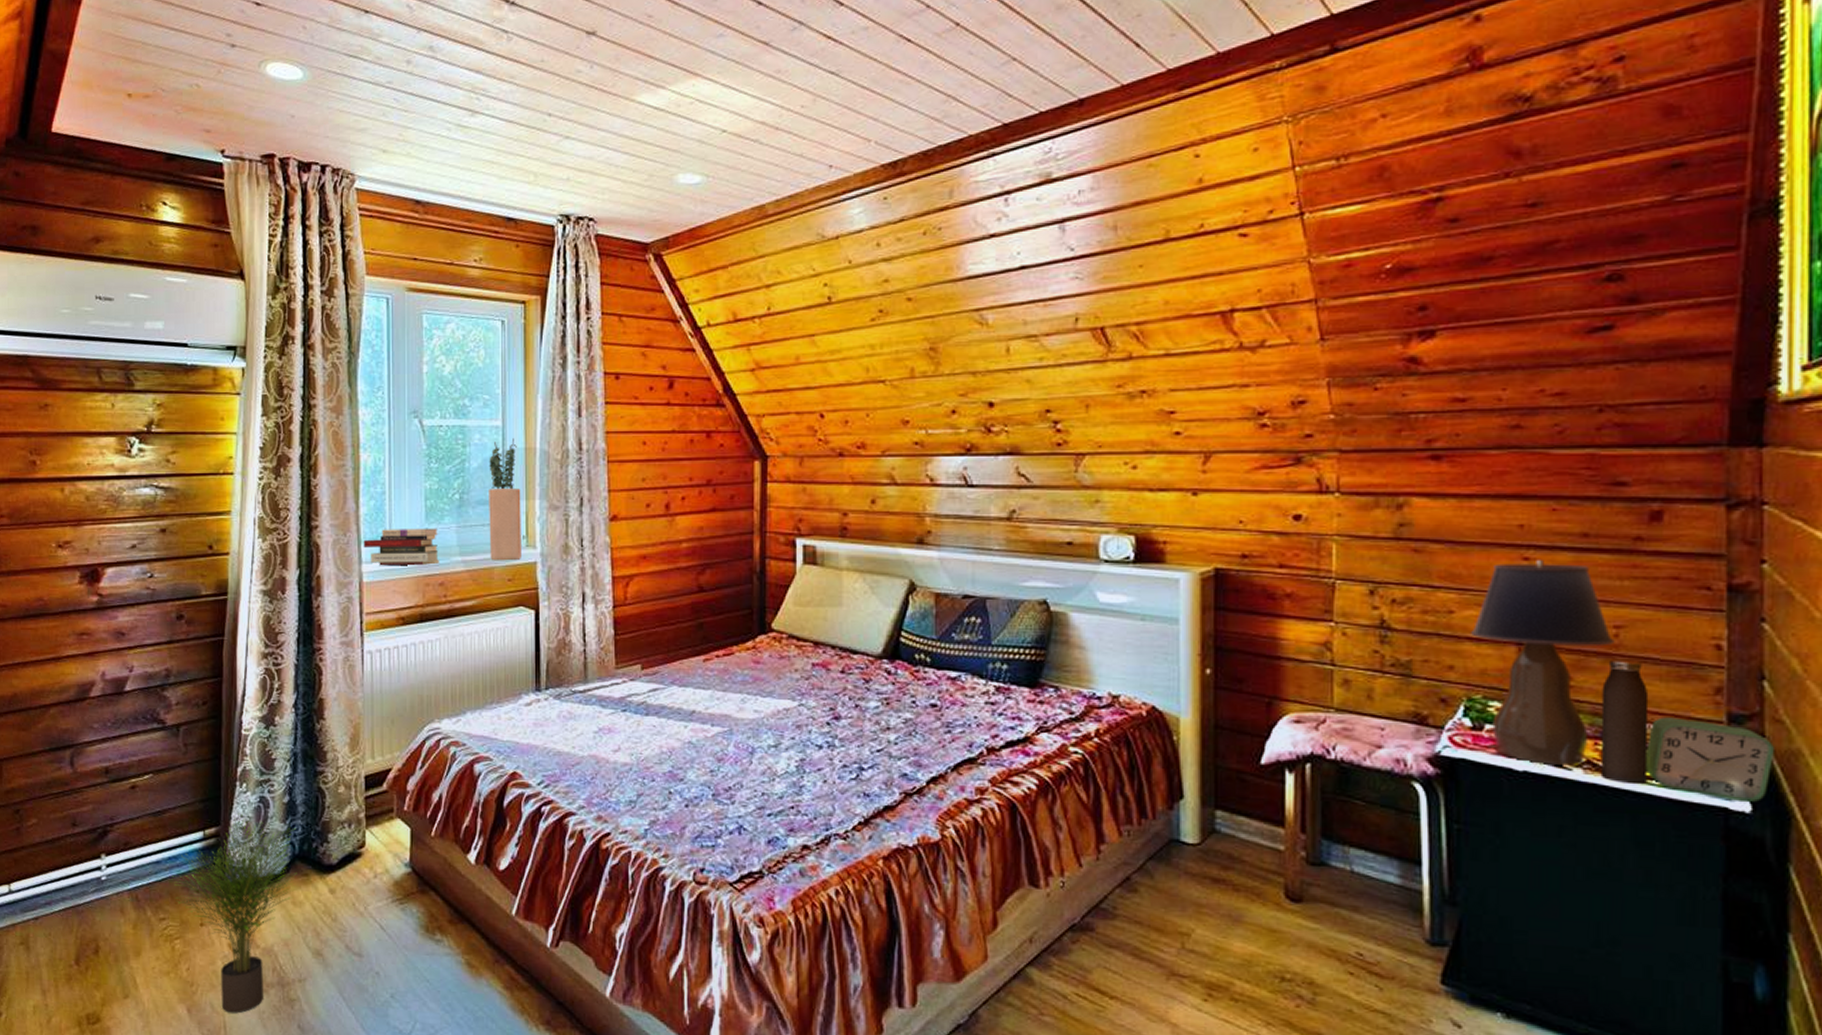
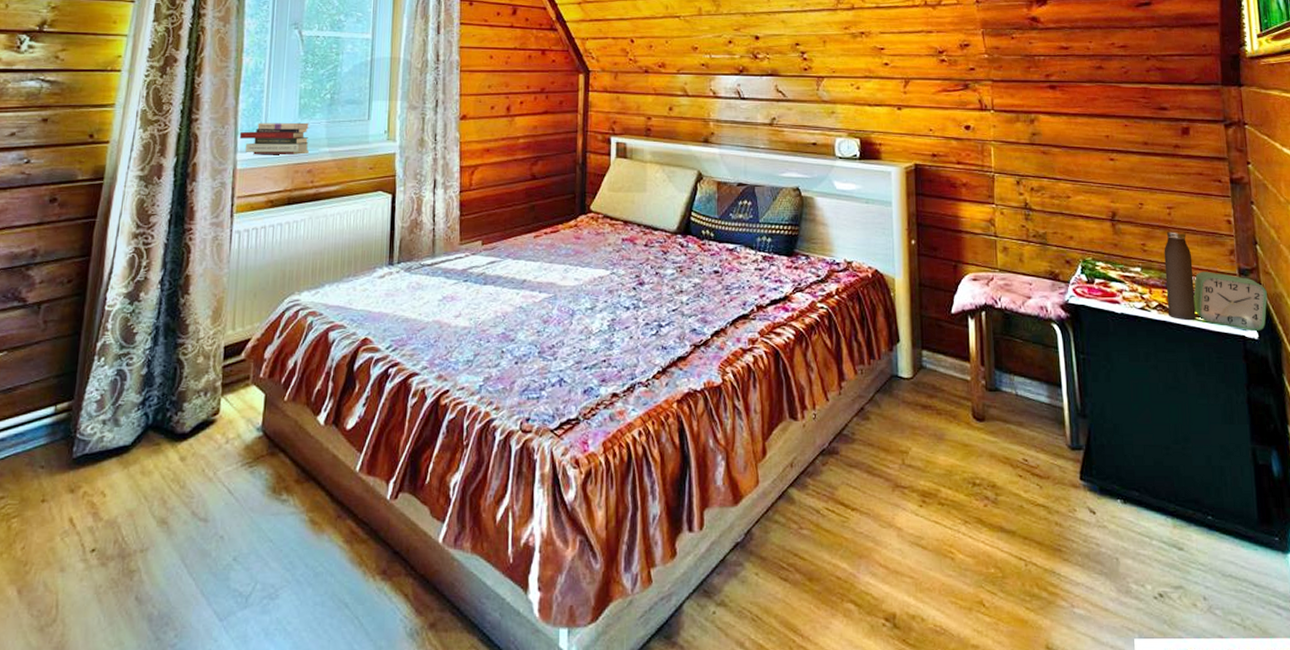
potted plant: present [171,812,297,1013] -> none [15,385,151,590]
vase: present [489,437,521,561] -> none [355,48,385,152]
table lamp: present [1469,559,1615,766] -> none [1081,159,1169,308]

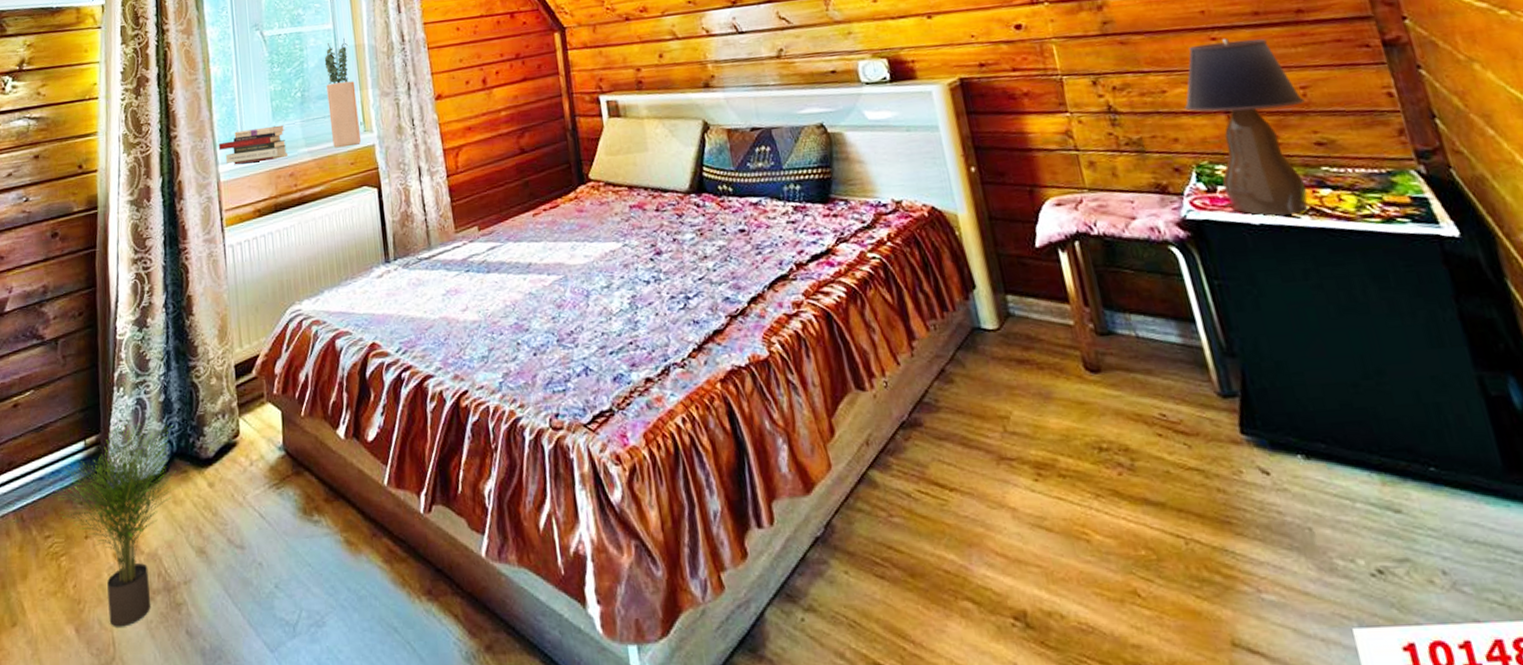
potted plant: none [15,385,151,590] -> present [55,416,176,627]
vase: none [355,48,385,152] -> present [324,37,361,148]
table lamp: none [1081,159,1169,308] -> present [1183,37,1309,216]
water bottle: present [1164,230,1196,321] -> none [1304,114,1366,225]
alarm clock: present [1193,271,1268,332] -> none [1354,159,1468,229]

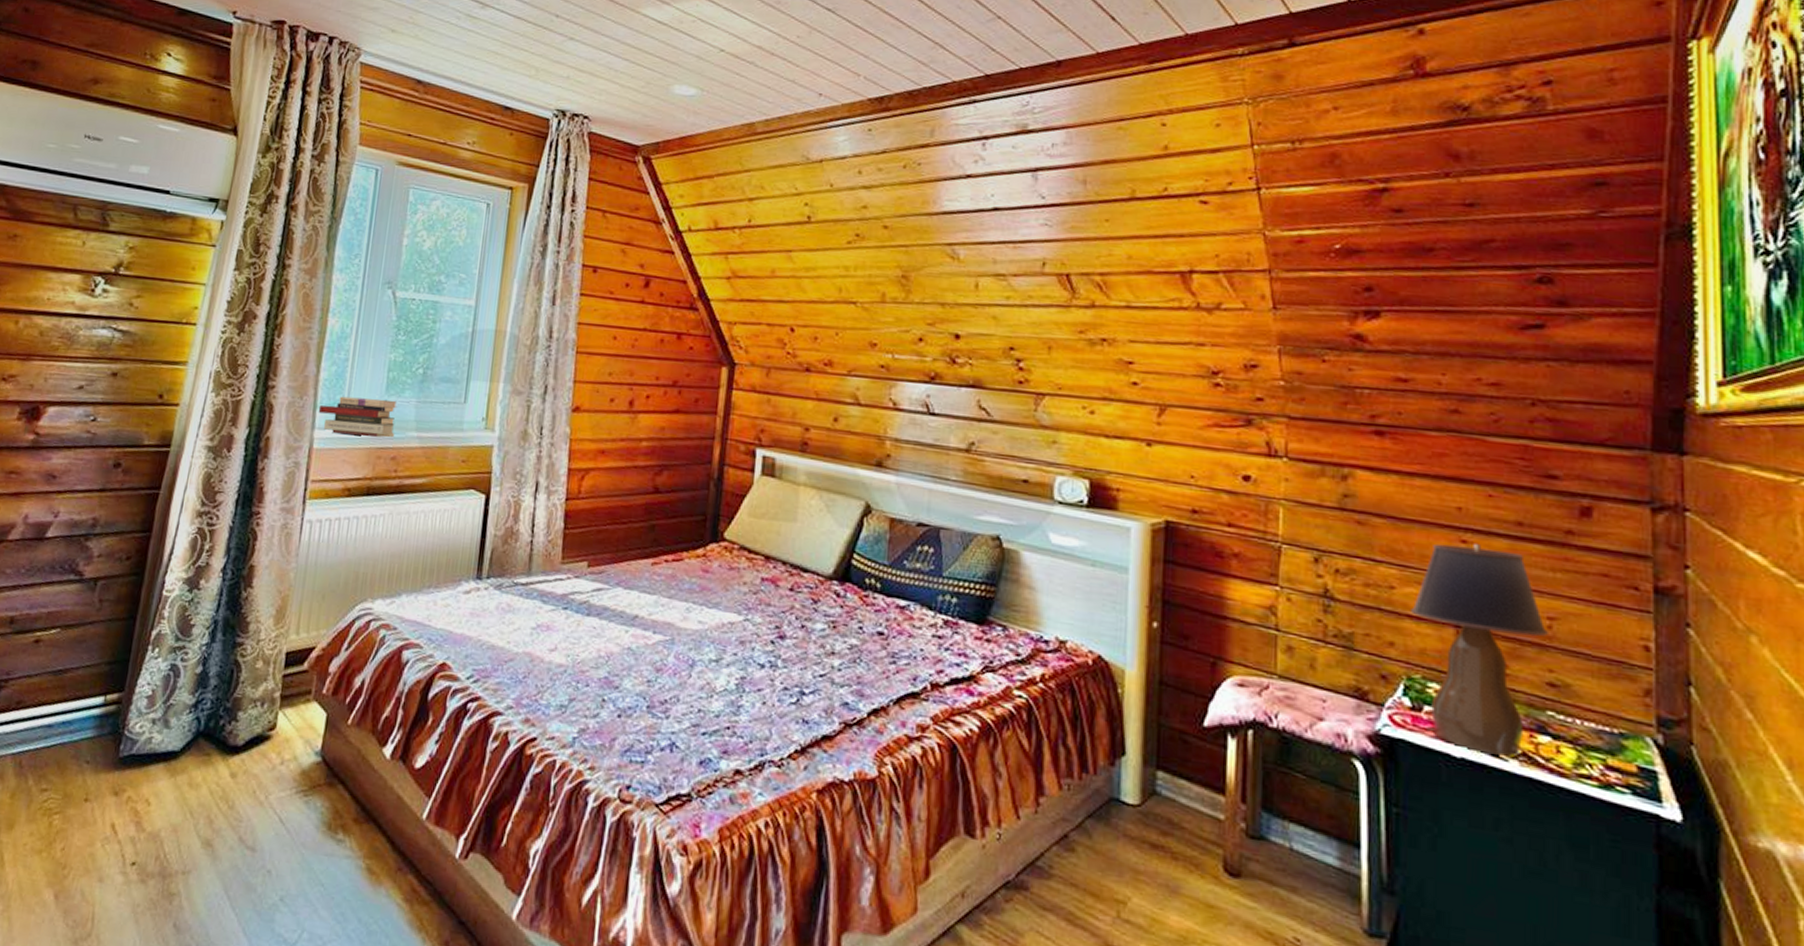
potted plant: present [55,416,176,627] -> none [61,678,204,904]
vase: present [324,37,361,148] -> none [446,318,488,443]

